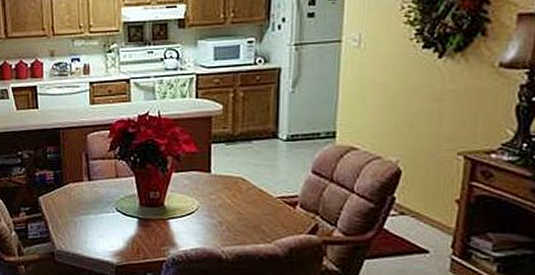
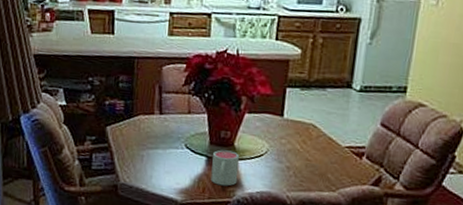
mug: none [144,210,171,246] -> present [210,150,239,186]

